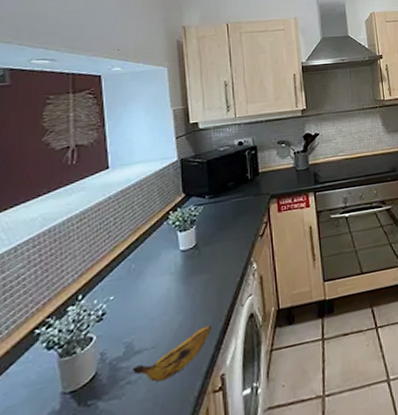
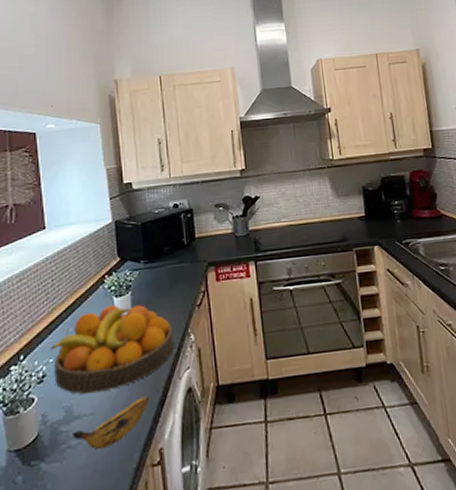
fruit bowl: none [110,238,237,329] -> present [49,305,175,395]

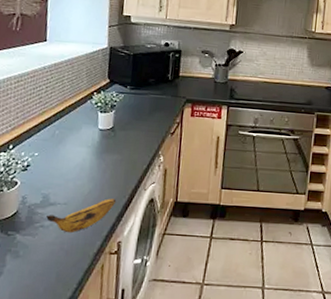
fruit bowl: present [49,305,175,395] -> none [36,118,146,188]

